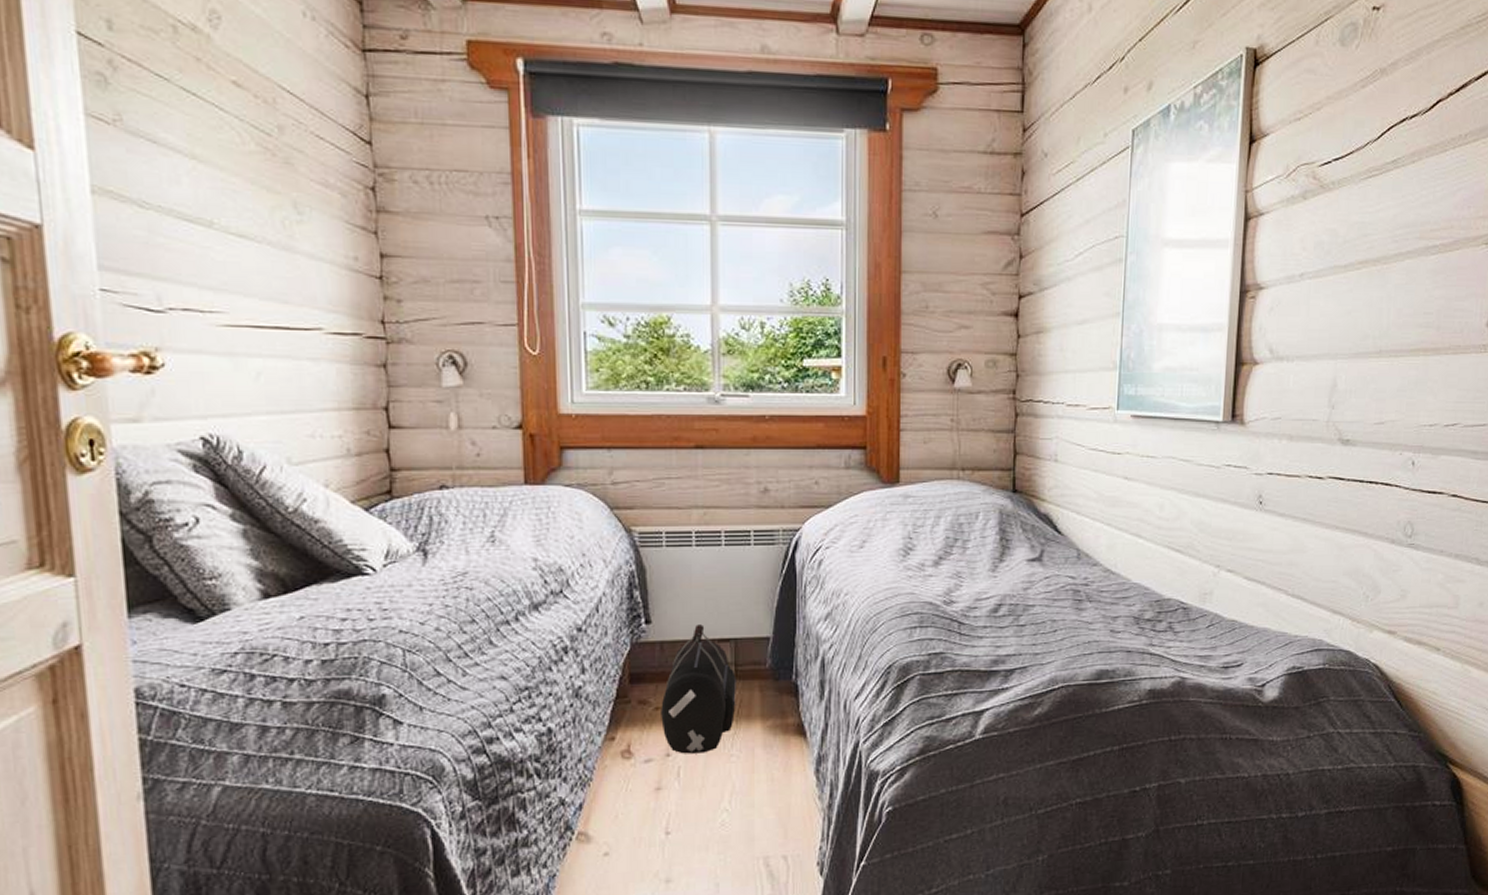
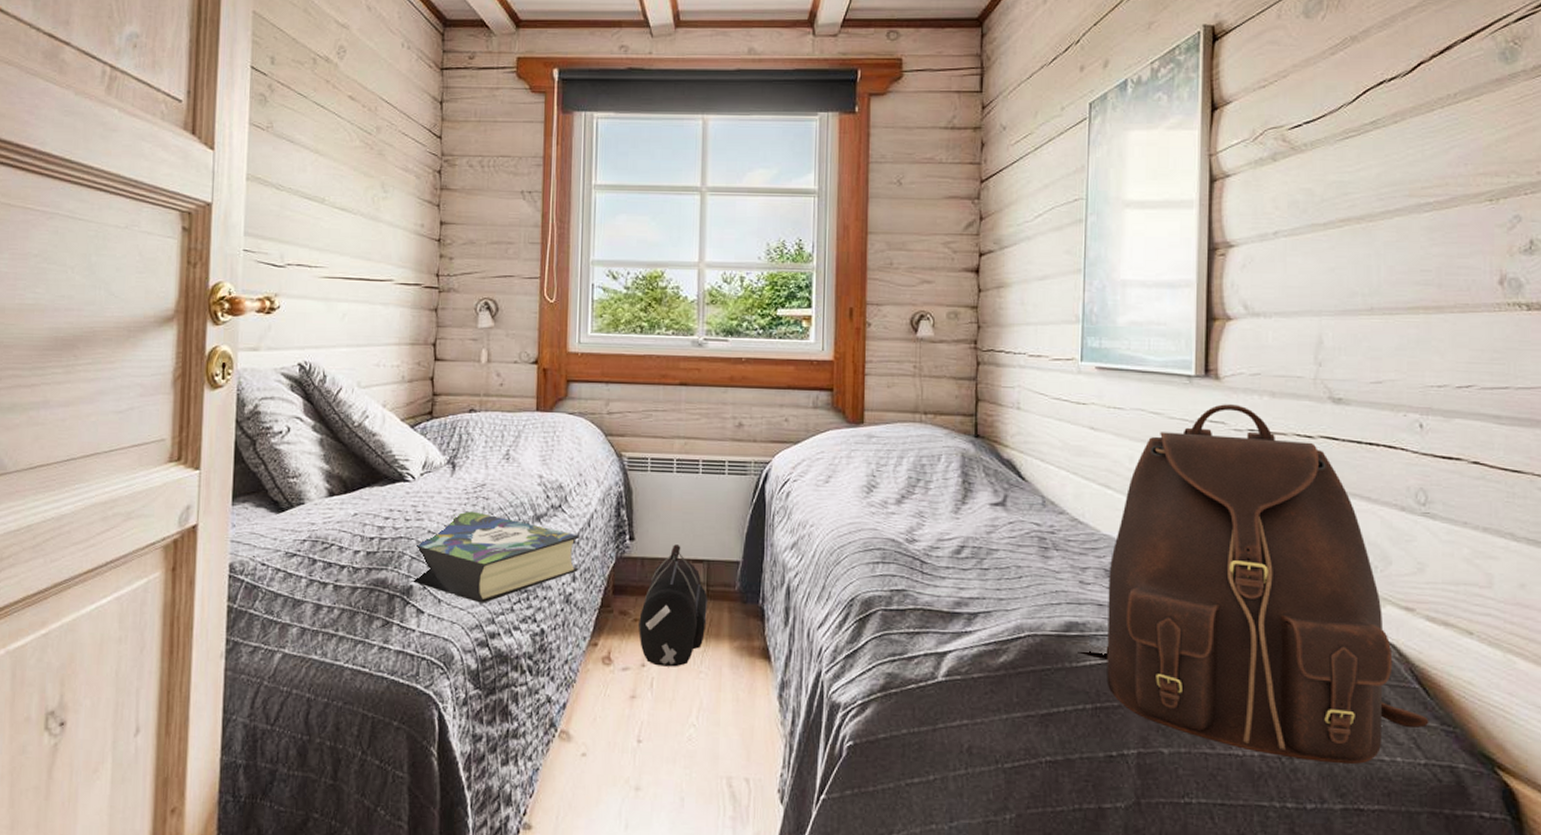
book: none [381,604,589,707] -> present [410,511,580,604]
backpack: none [1108,449,1400,775] -> present [1079,404,1429,765]

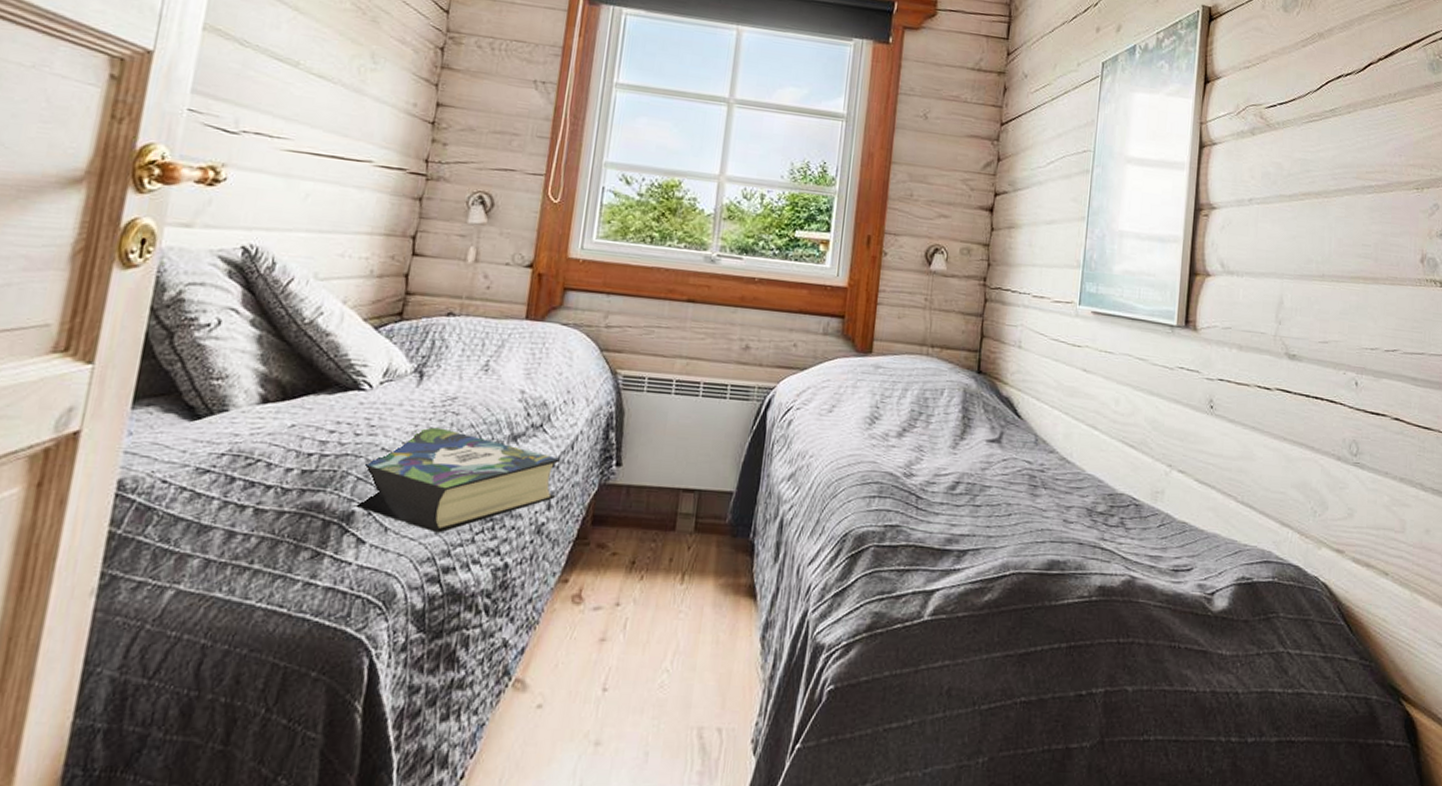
duffel bag: present [639,544,707,667] -> none [616,472,696,606]
backpack: present [1079,404,1429,765] -> none [1058,354,1351,699]

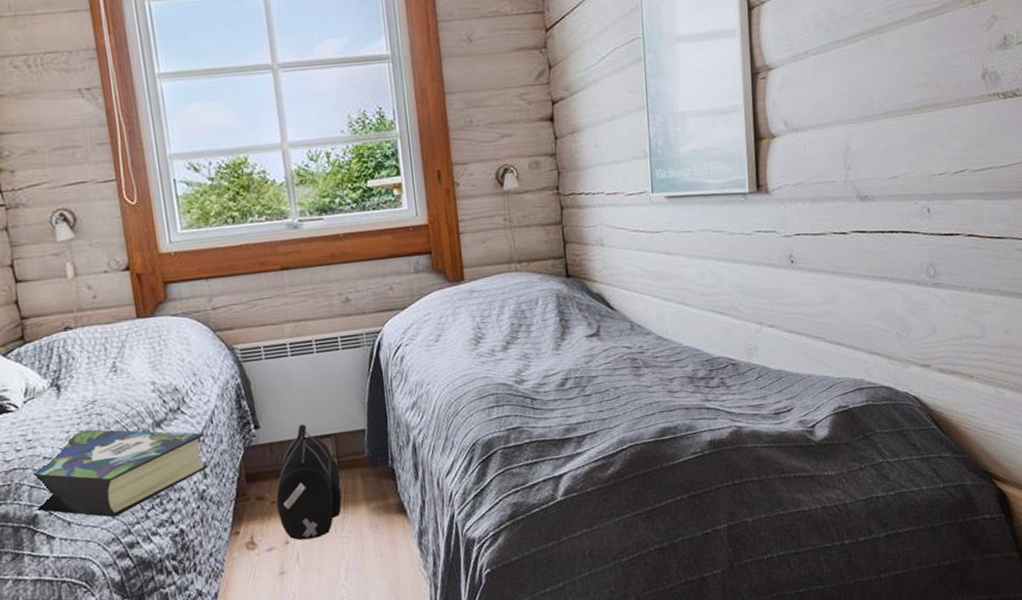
duffel bag: none [616,472,696,606] -> present [276,424,342,541]

